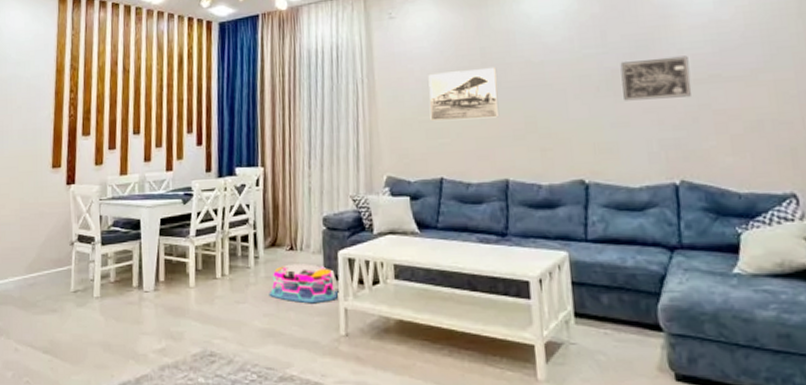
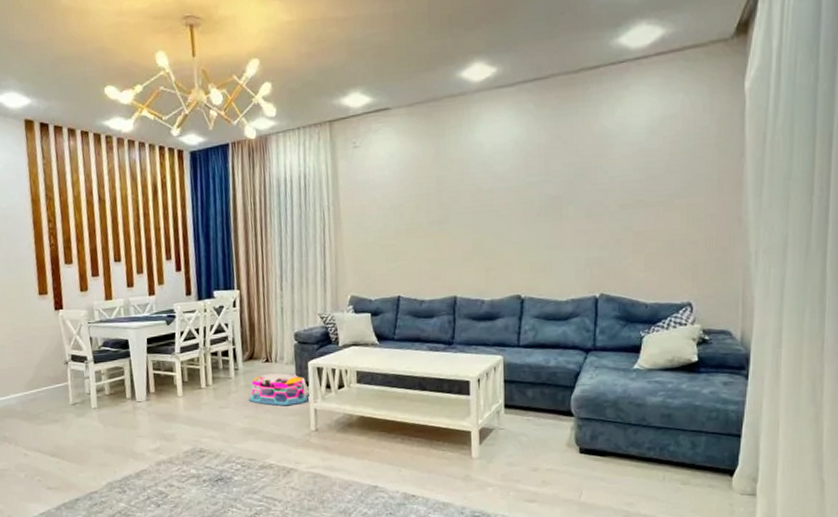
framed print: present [428,67,500,121] -> none [389,194,452,245]
wall art: present [620,55,691,101] -> none [559,183,618,225]

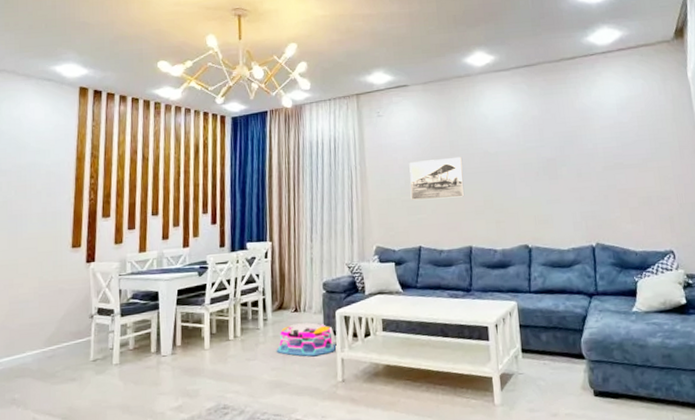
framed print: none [389,194,452,245] -> present [409,156,465,200]

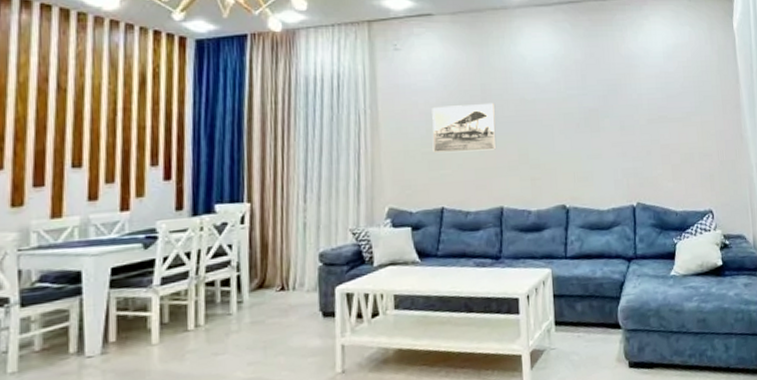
storage bin: present [276,322,336,357] -> none [254,303,334,346]

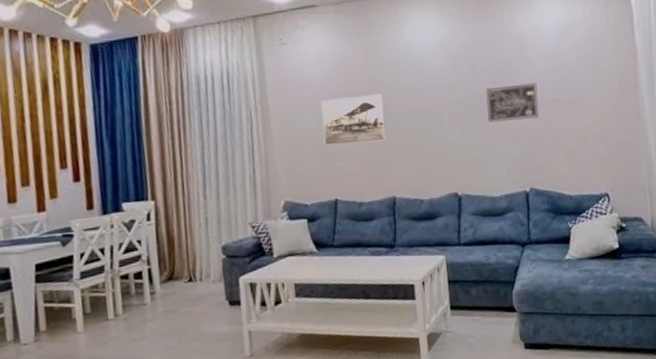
wall art: none [596,99,647,136] -> present [486,82,539,123]

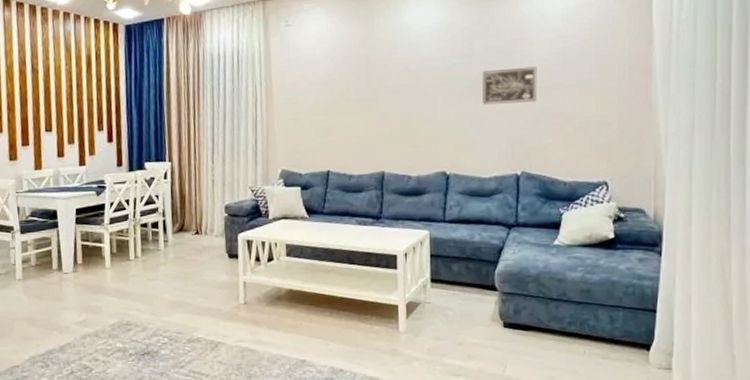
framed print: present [321,93,387,146] -> none [319,73,380,121]

